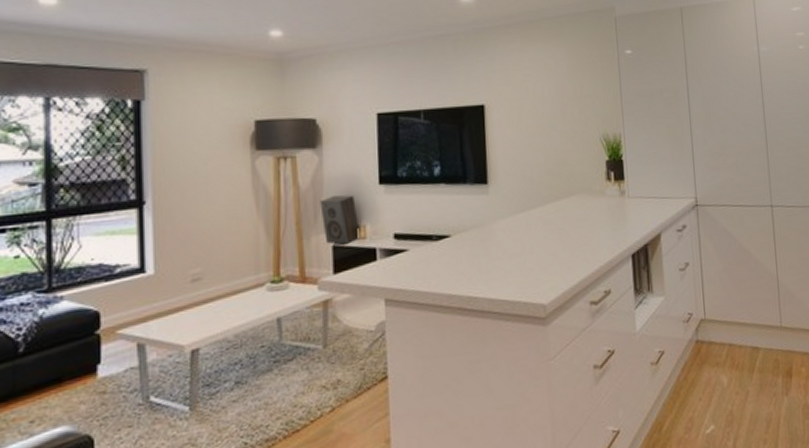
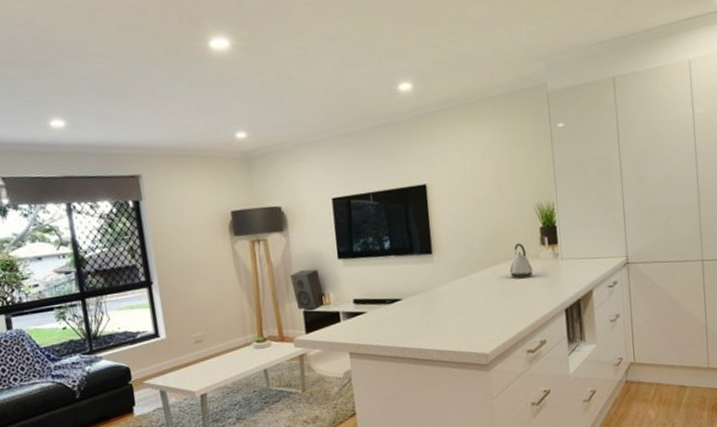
kettle: none [573,177,598,218] -> present [510,243,533,279]

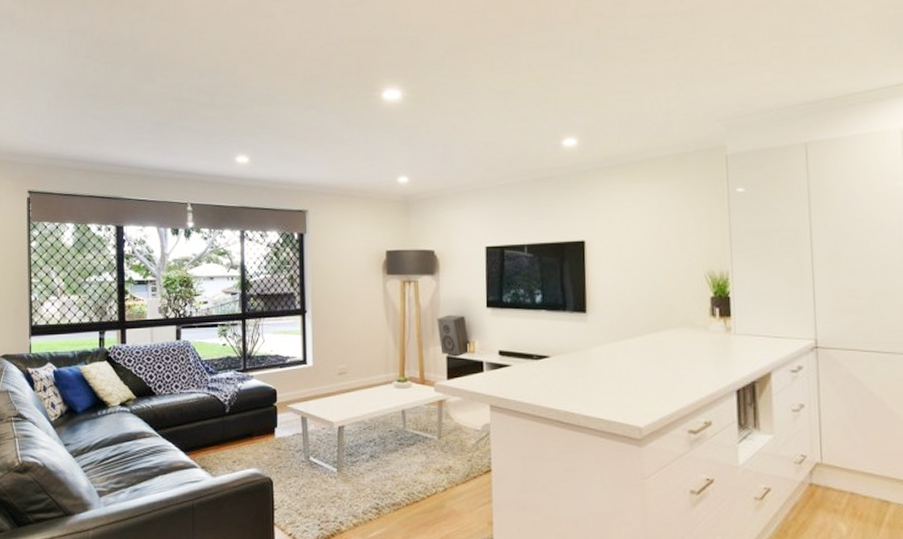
kettle: present [510,243,533,279] -> none [673,312,700,350]

